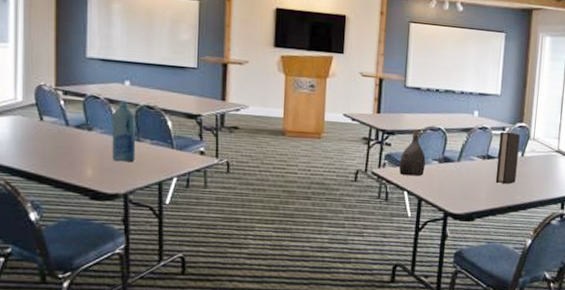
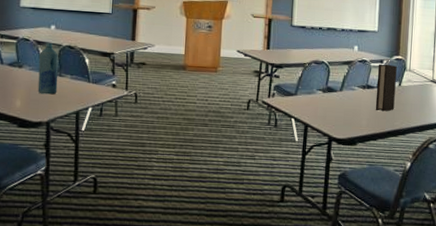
water jug: present [398,130,426,177] -> none [286,64,311,105]

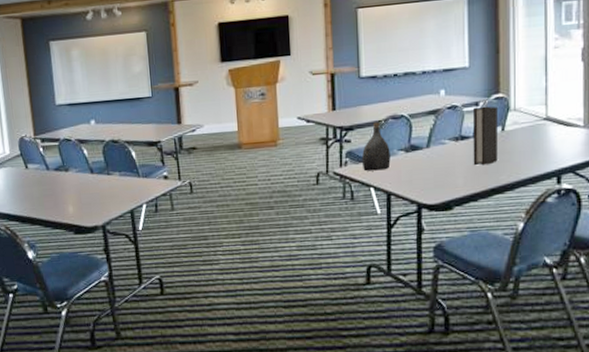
bottle: present [37,42,59,95] -> none [83,139,108,197]
water jug: none [286,64,311,105] -> present [361,122,391,172]

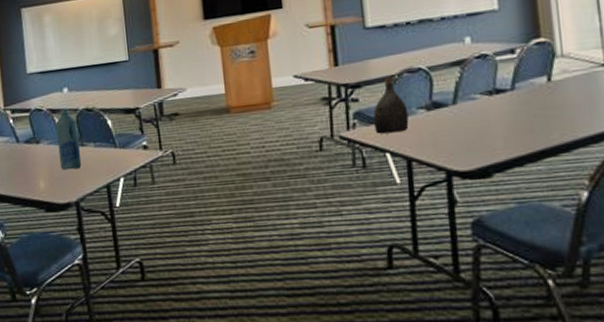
bottle: none [83,139,108,197] -> present [55,108,82,170]
binder: present [472,106,498,166] -> none [507,53,546,123]

